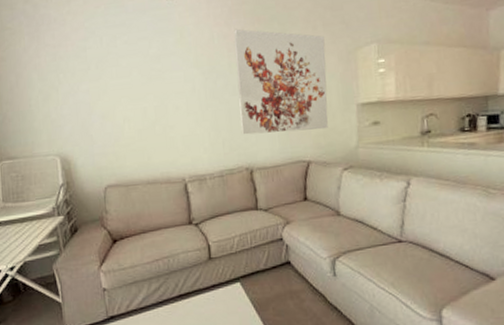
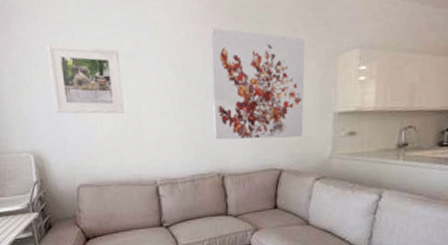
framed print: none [75,50,152,116] -> present [46,45,124,114]

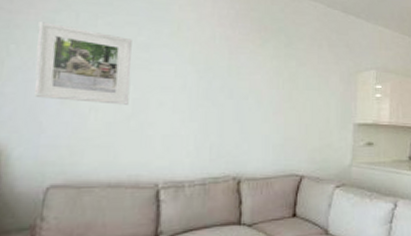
wall art: present [210,27,305,140] -> none [232,33,329,145]

